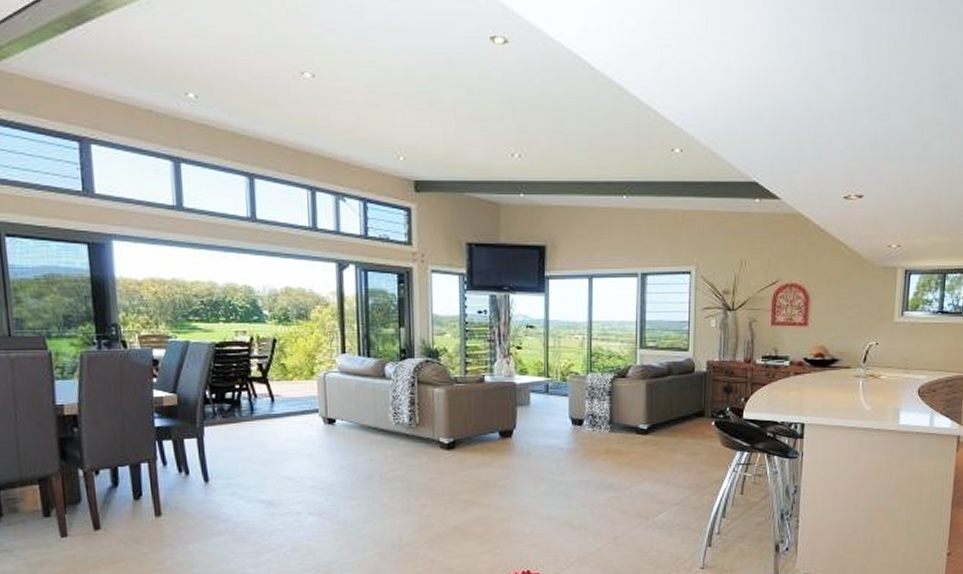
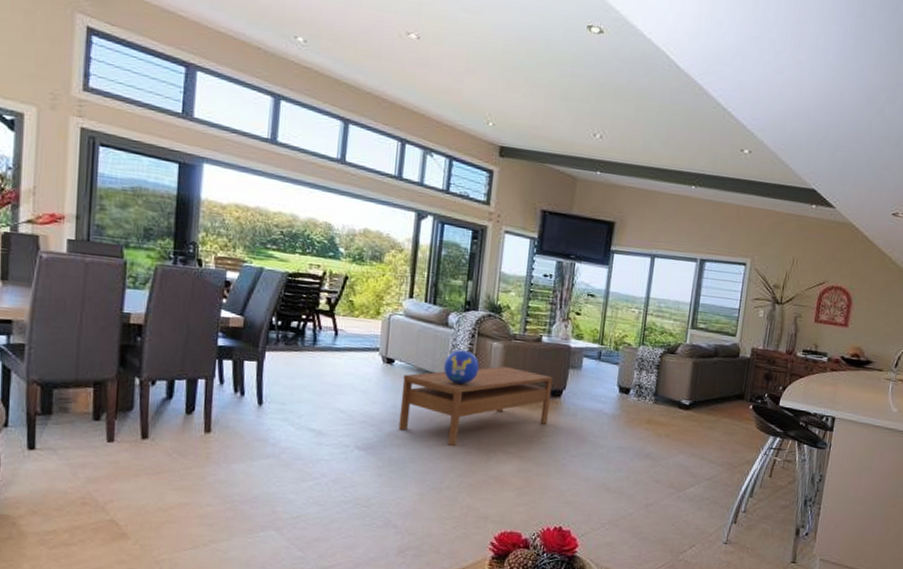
coffee table: none [347,411,502,501] -> present [398,366,553,446]
decorative sphere: none [387,401,423,437] -> present [444,350,479,385]

